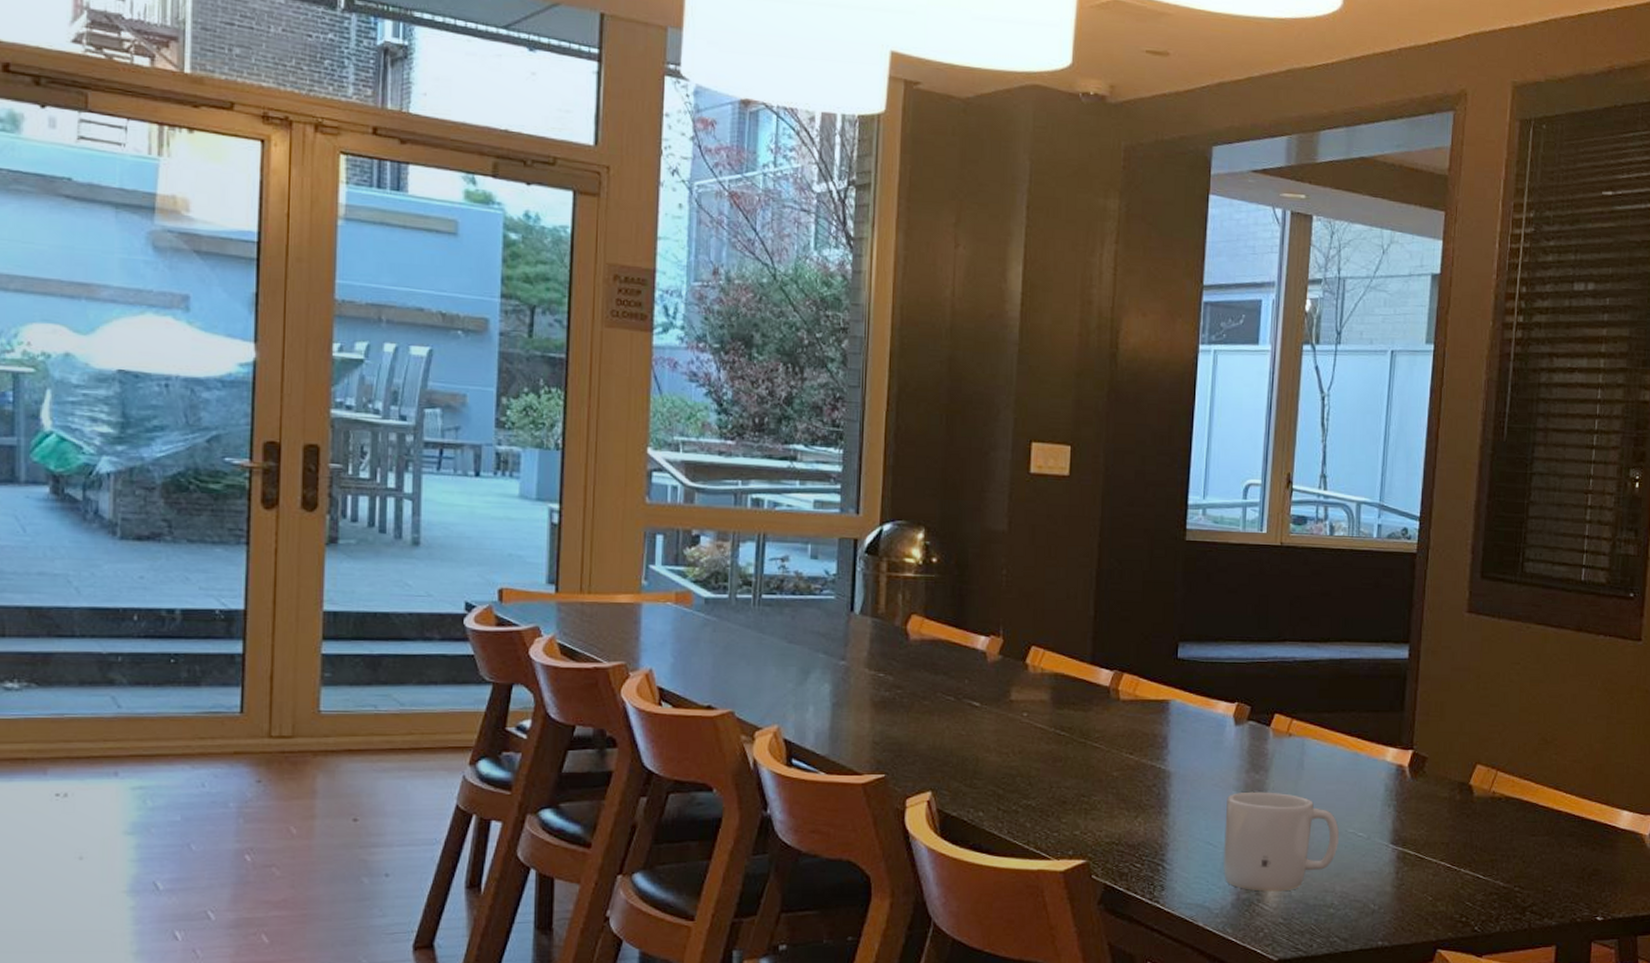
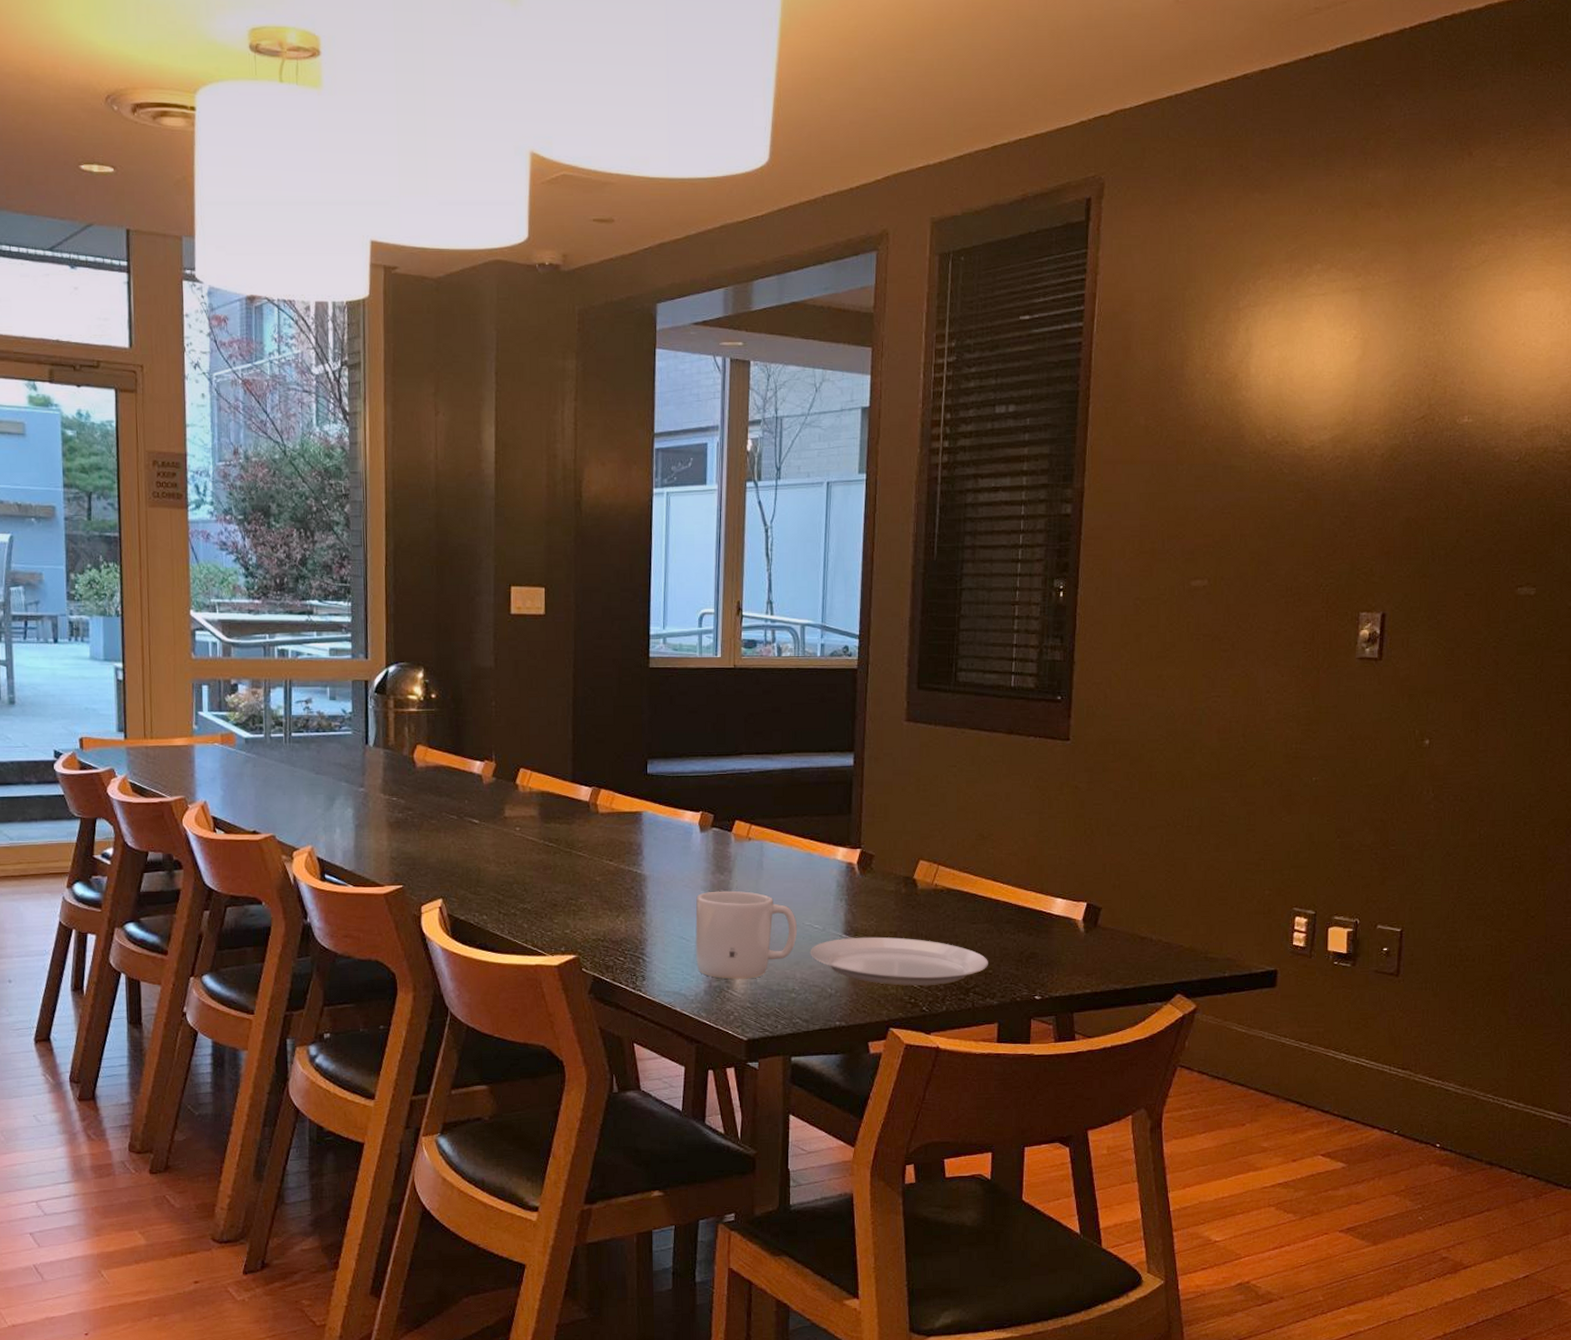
plate: none [1352,847,1547,903] -> present [810,936,988,986]

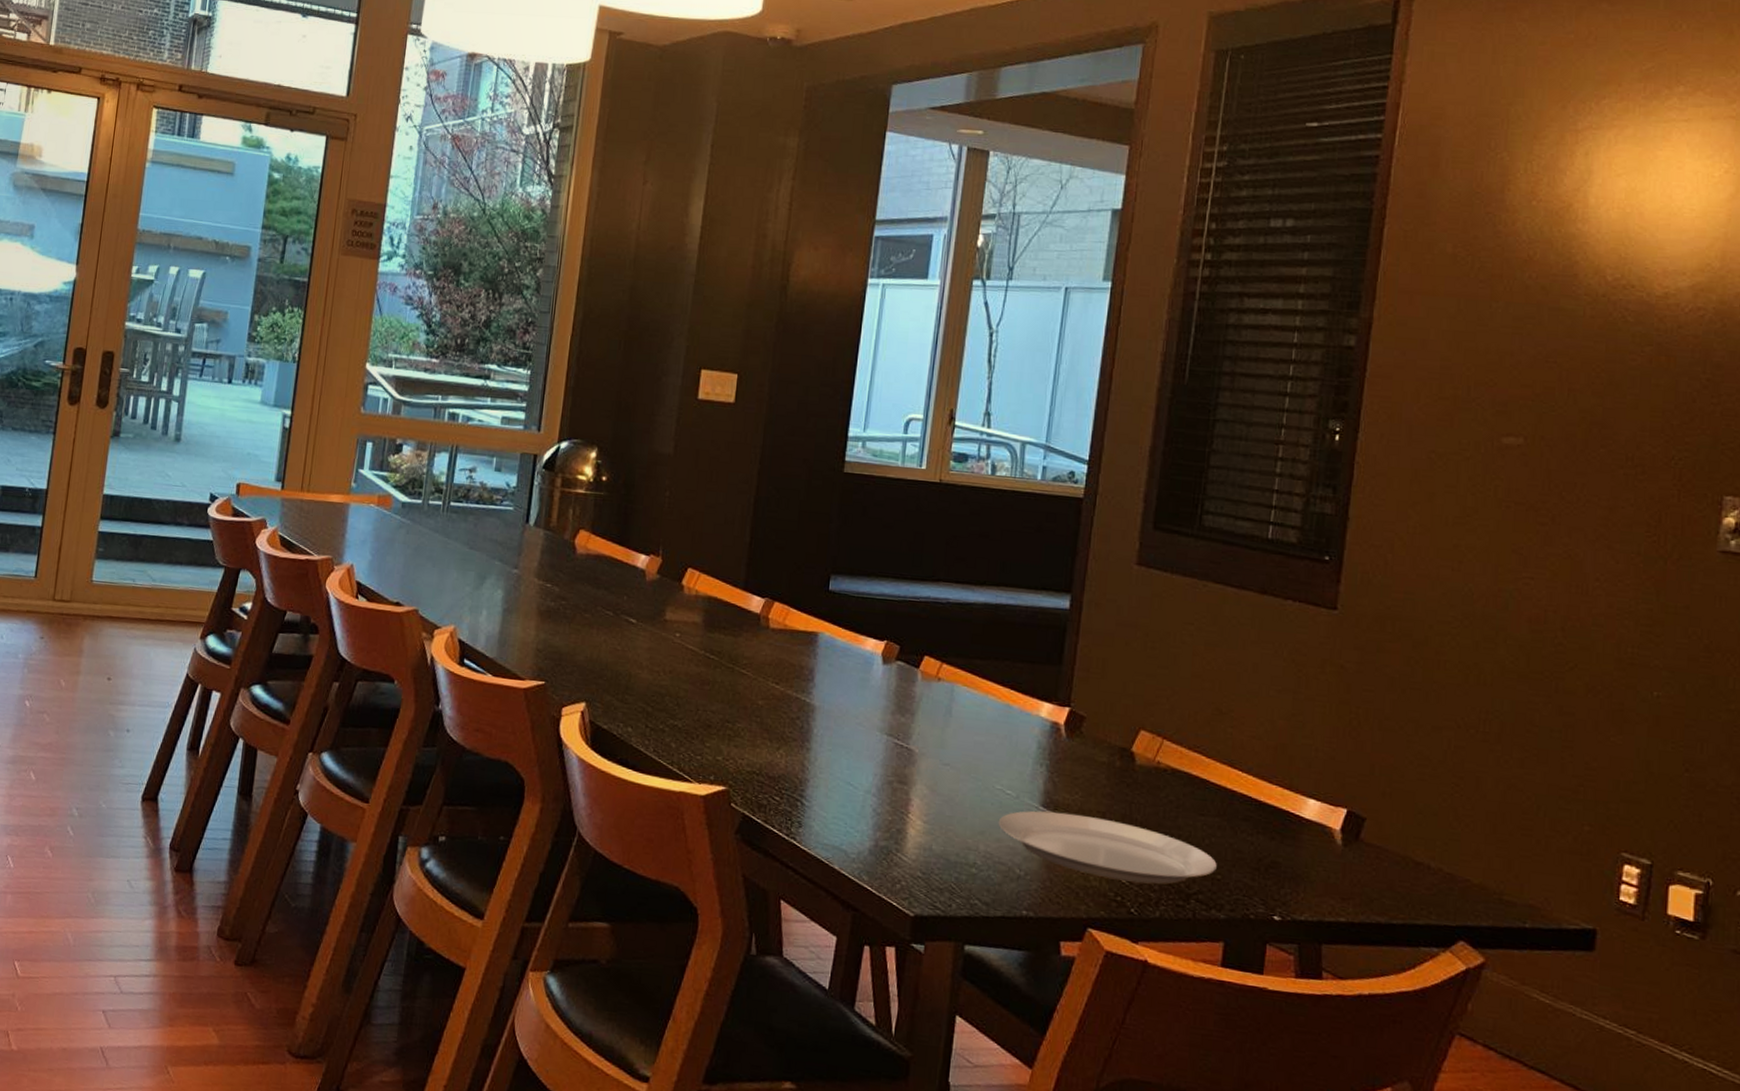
mug: present [695,890,797,980] -> none [863,734,986,844]

